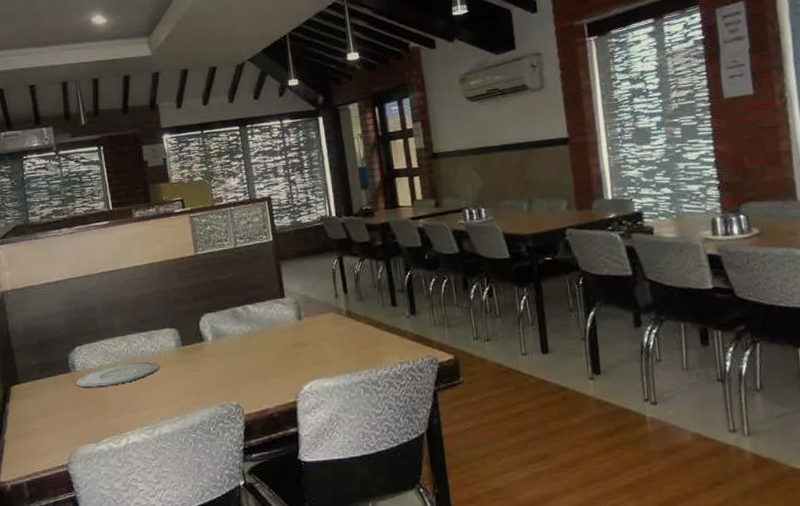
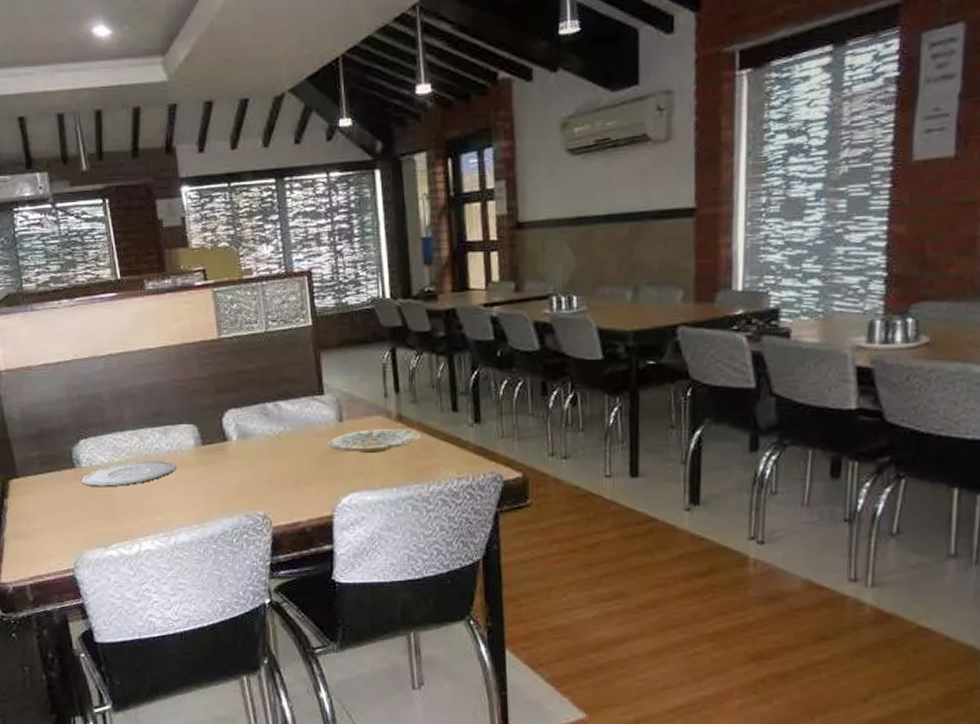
plate: none [289,322,368,345] -> present [327,428,421,453]

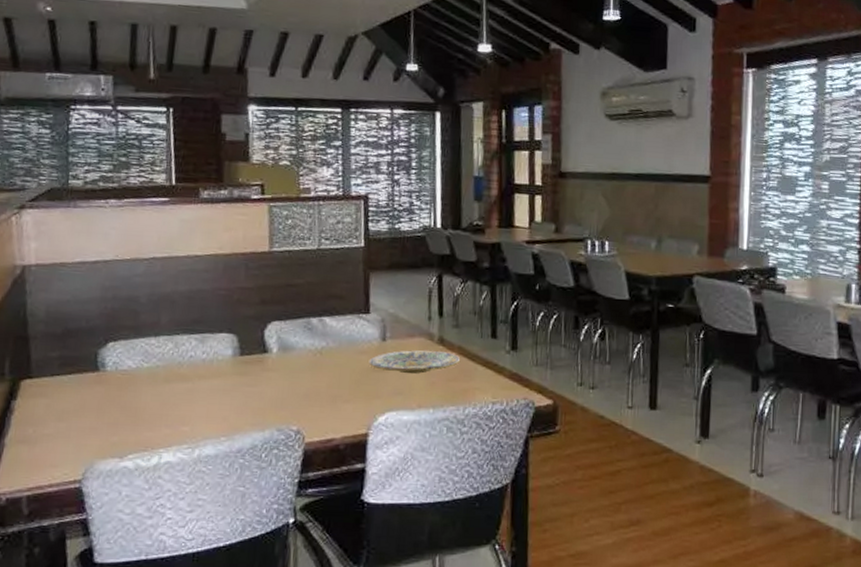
plate: present [81,461,176,487] -> none [104,368,210,394]

